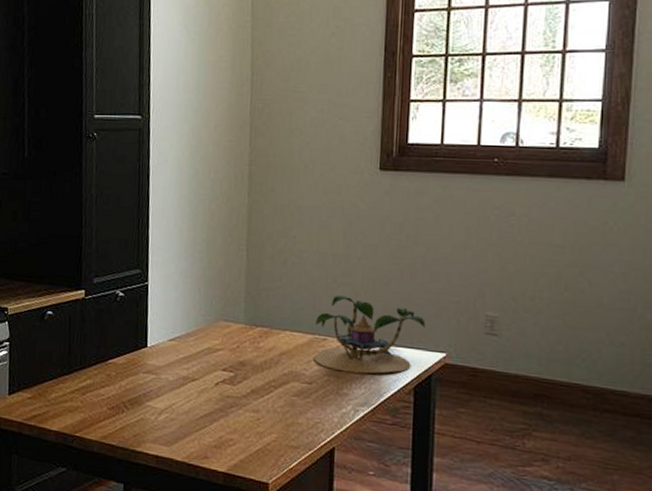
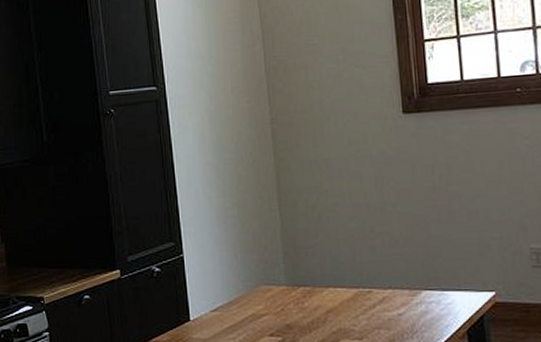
plant: present [315,294,426,374] -> none [358,244,470,323]

